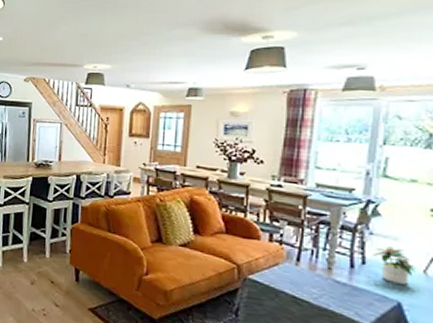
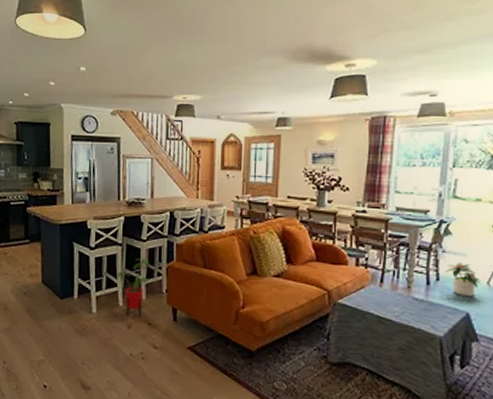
house plant: none [22,218,55,275] -> present [116,258,150,317]

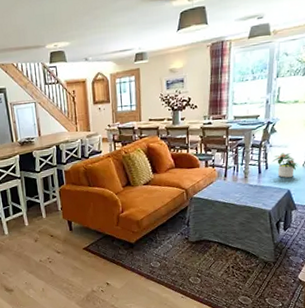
house plant: present [116,258,150,317] -> none [20,186,47,233]

